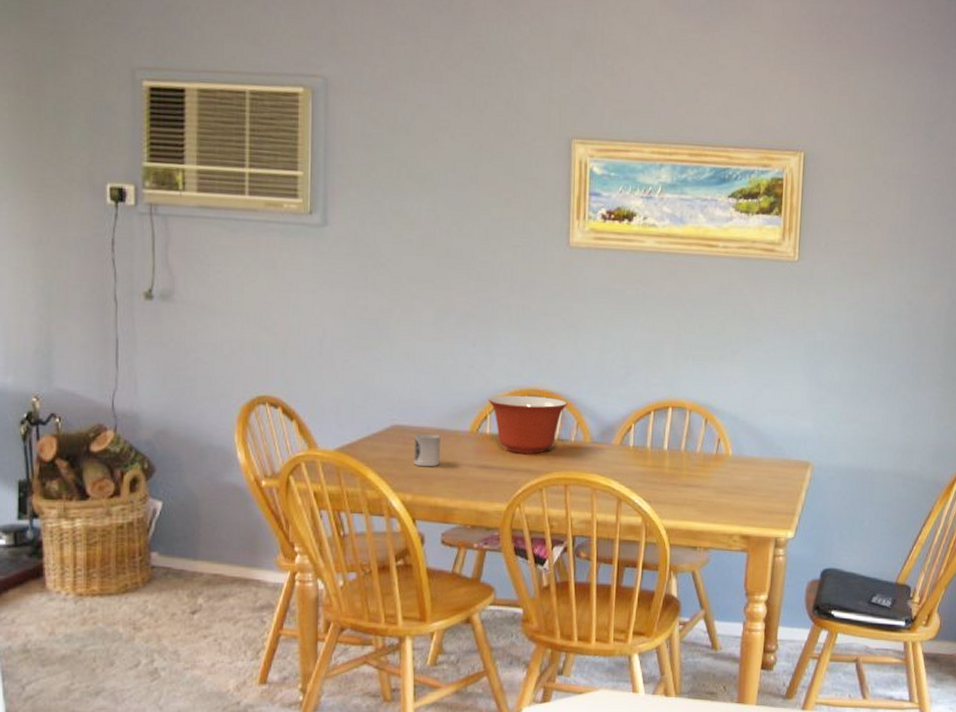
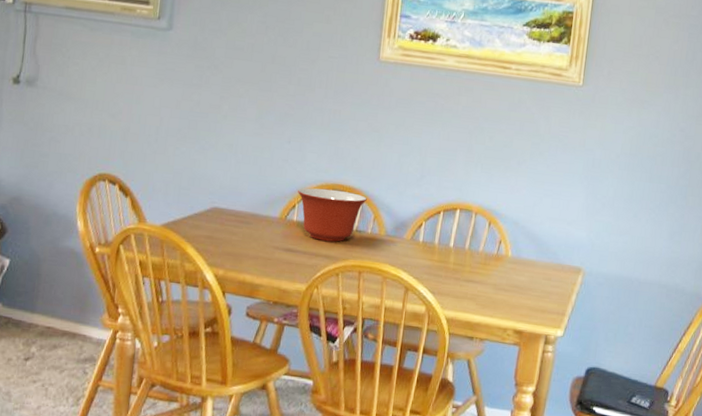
cup: present [413,433,441,467] -> none [227,216,253,247]

